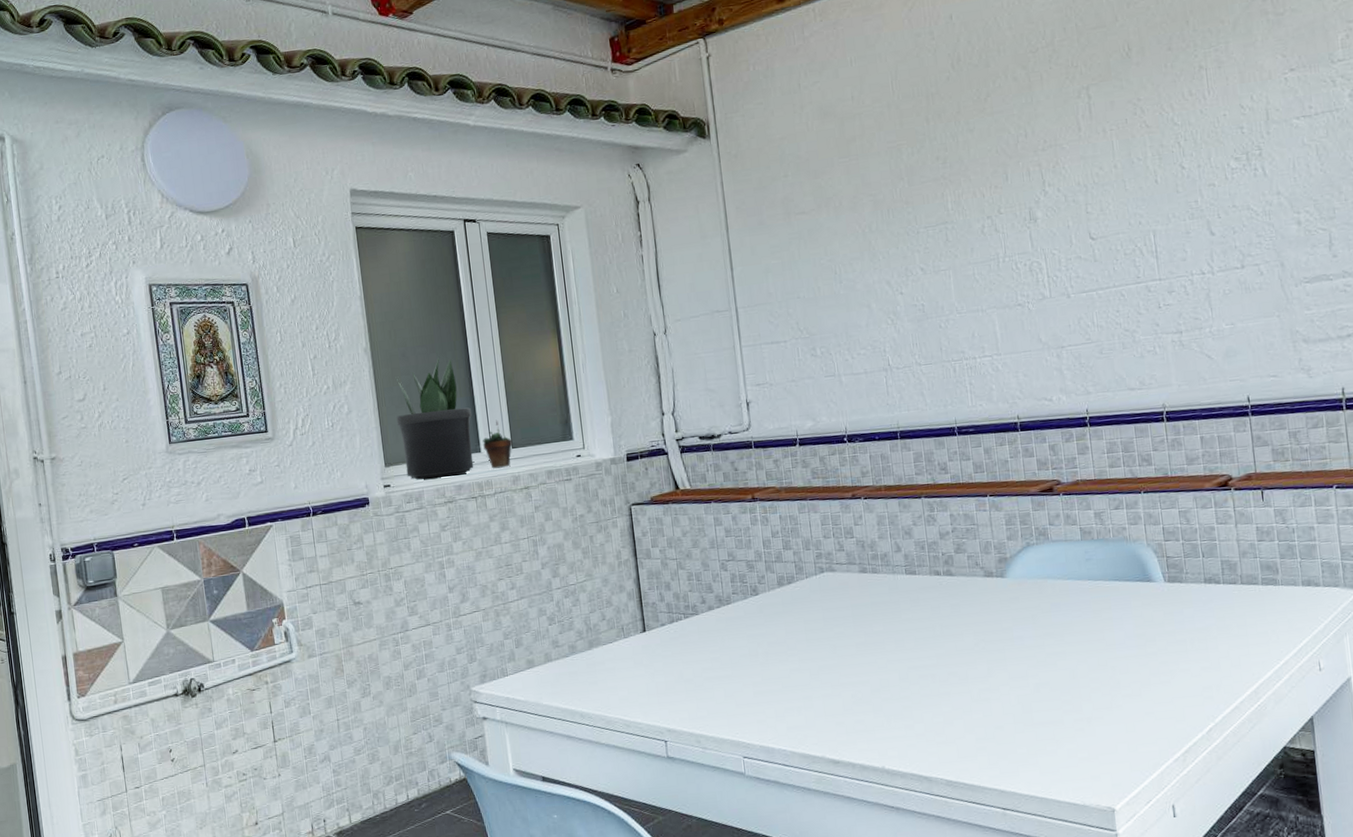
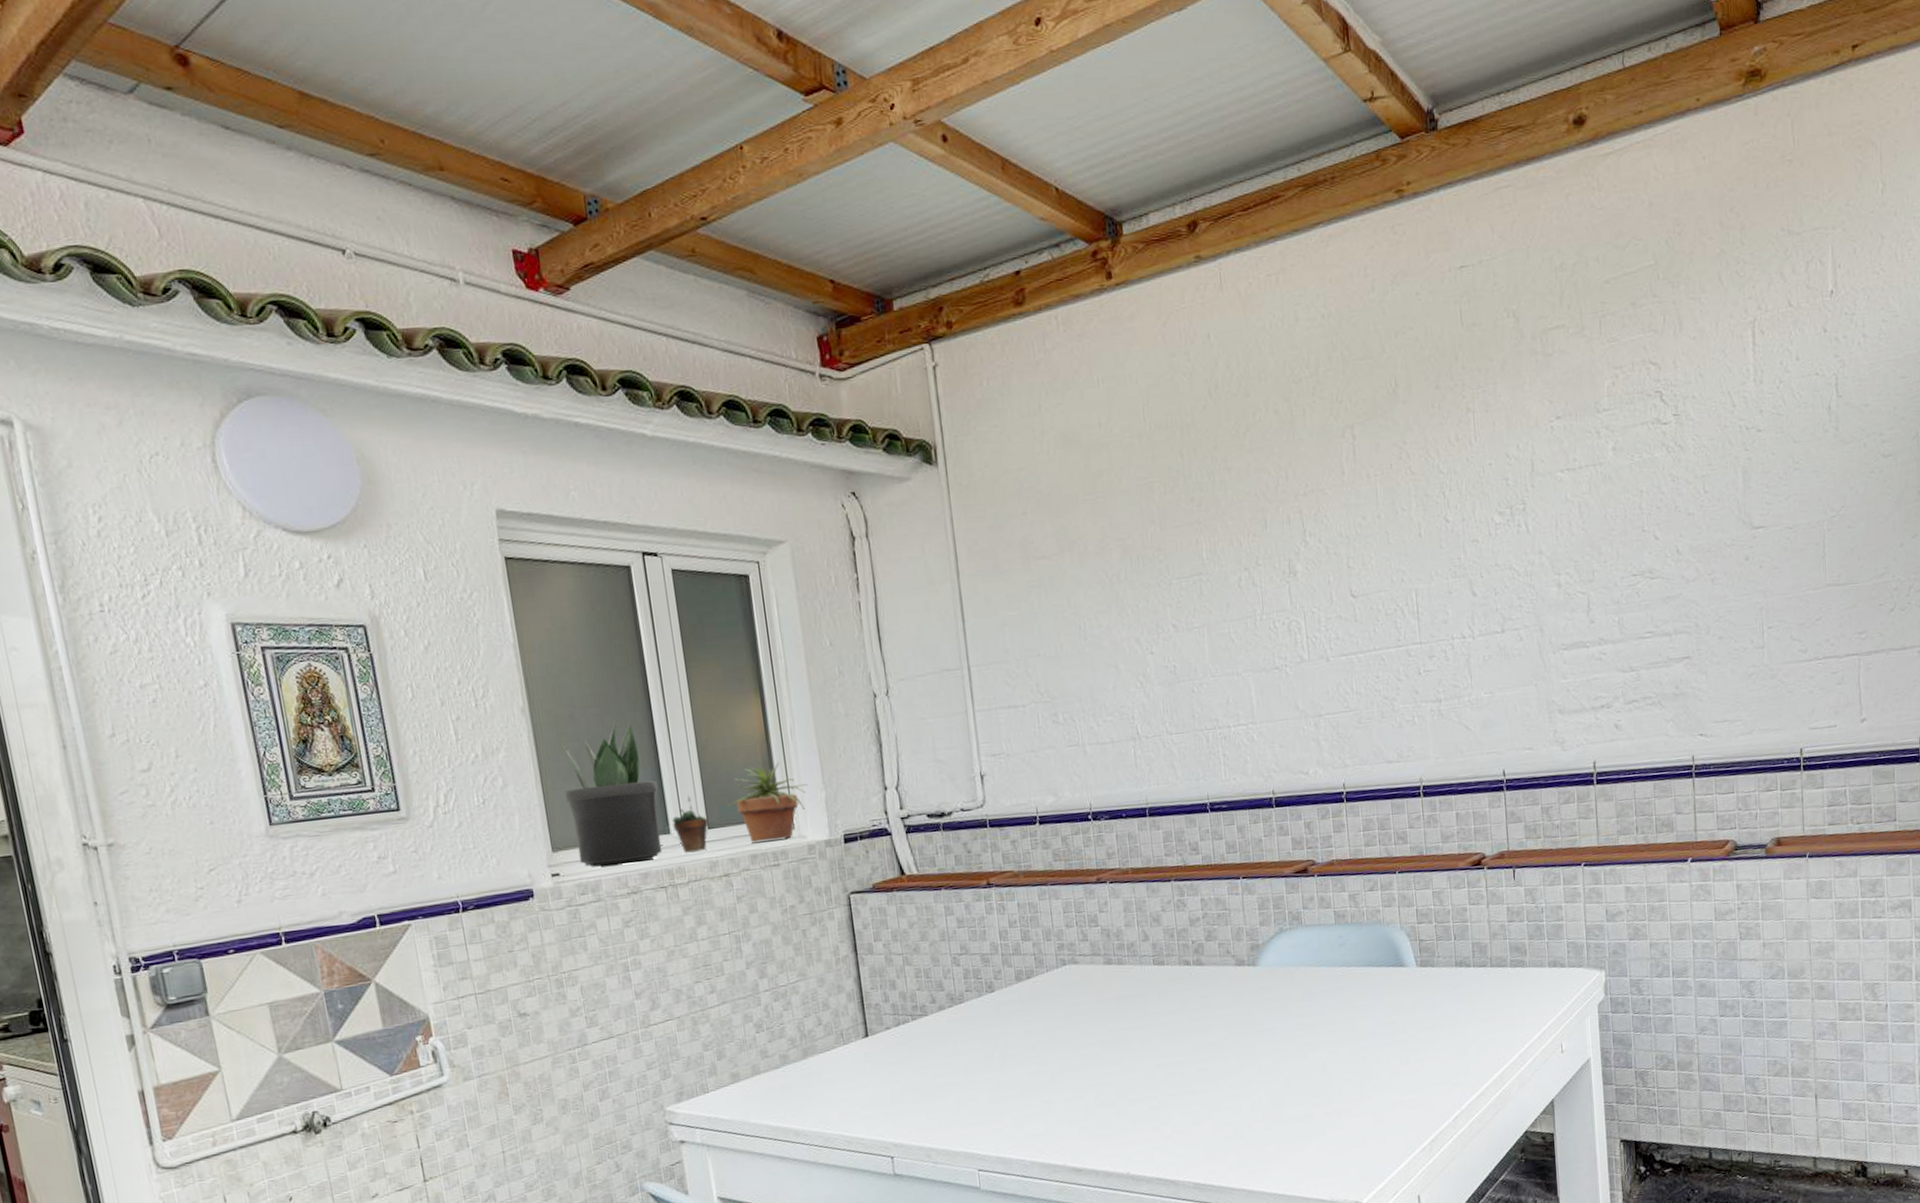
potted plant: none [528,391,597,460] -> present [726,762,809,843]

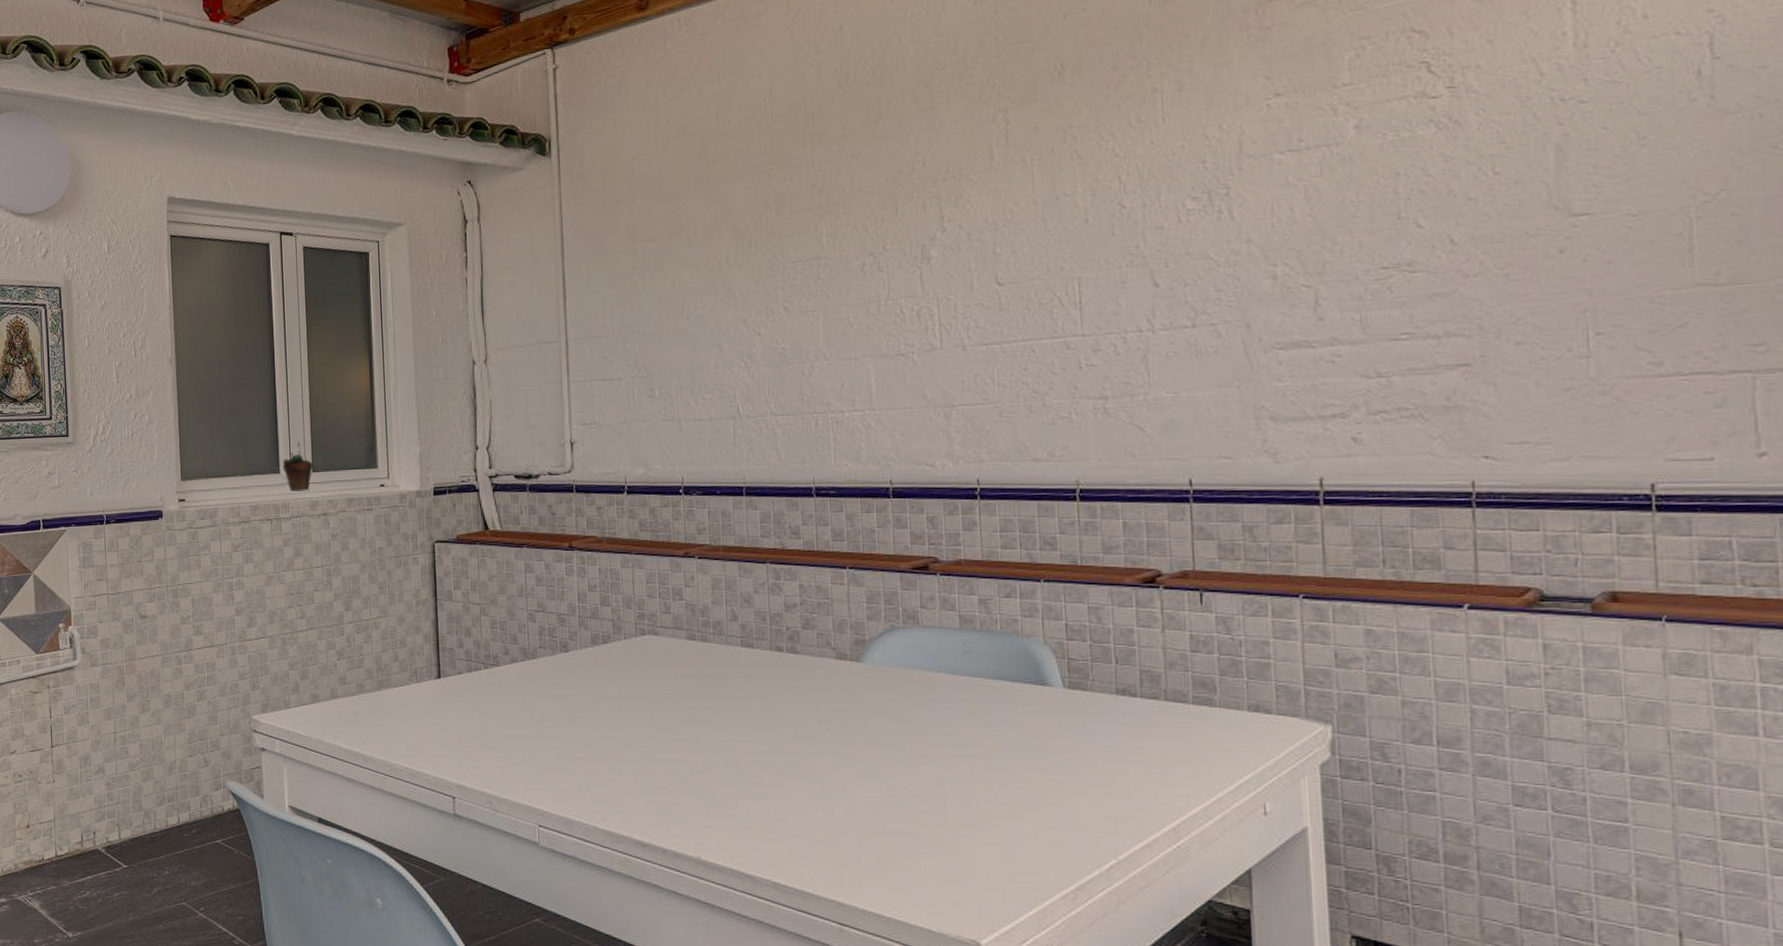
planter: present [562,720,662,867] -> none [195,372,273,497]
potted plant: present [726,762,809,843] -> none [330,417,405,487]

